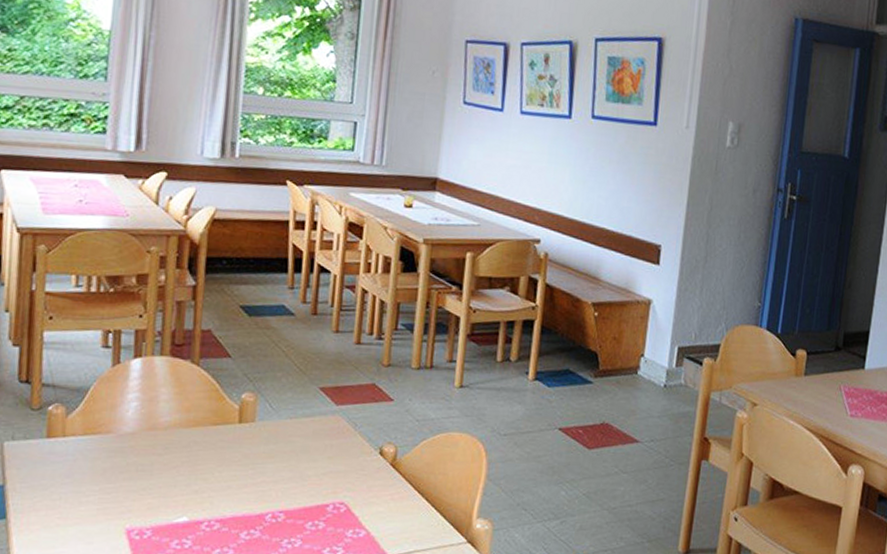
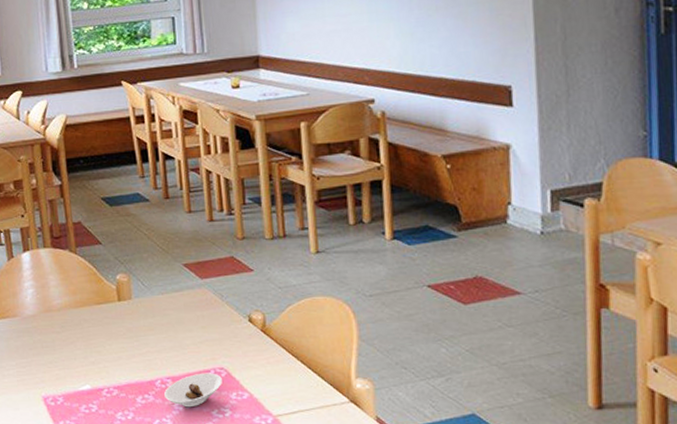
saucer: none [273,507,340,545] -> present [164,373,222,408]

